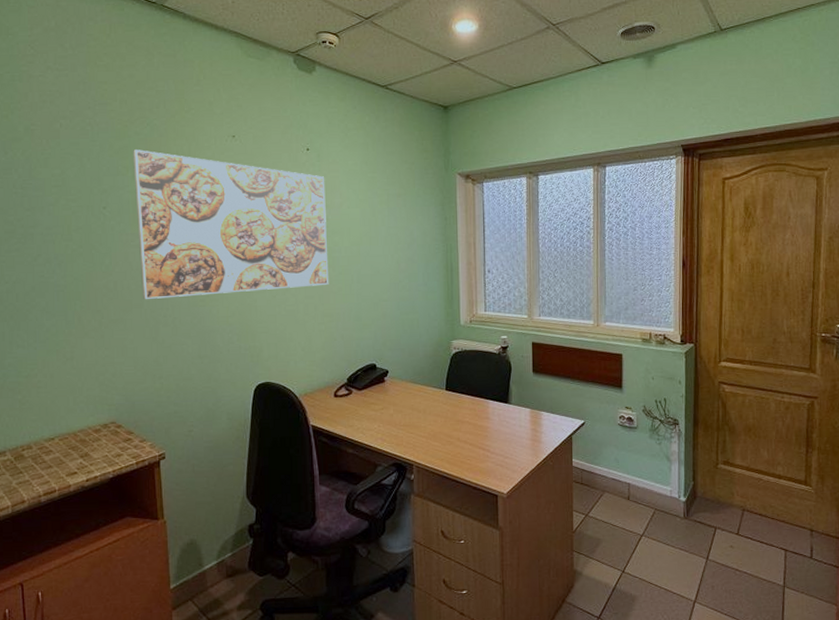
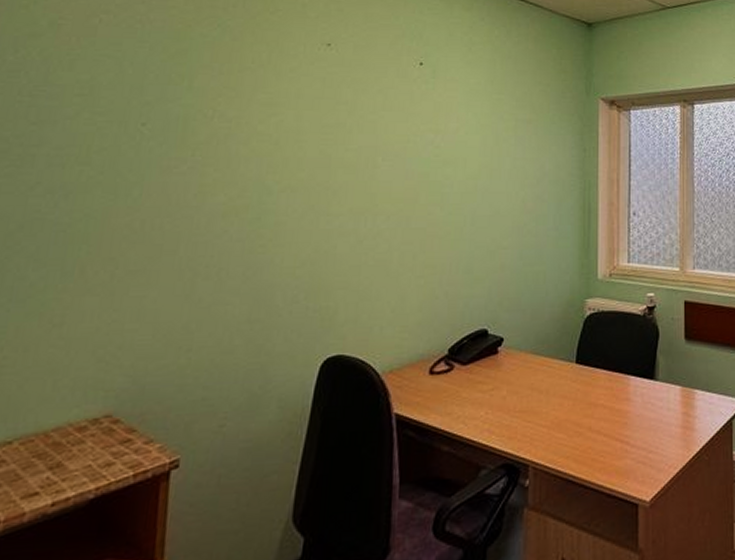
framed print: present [133,149,329,299] -> none [179,54,440,243]

